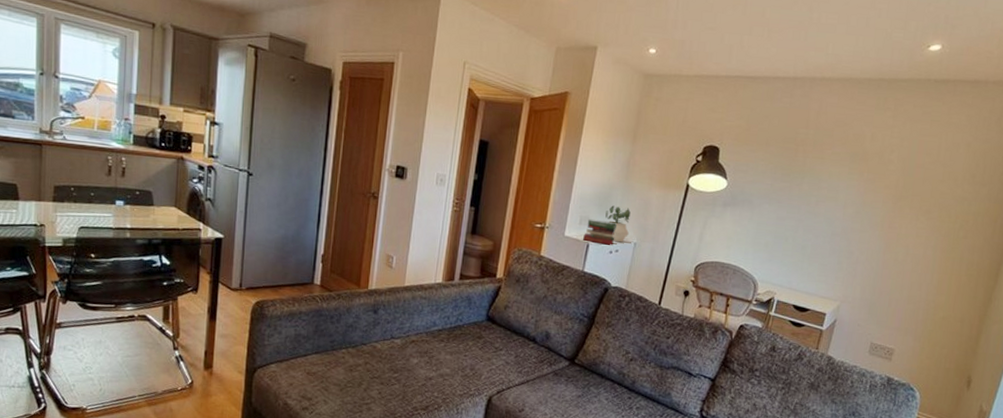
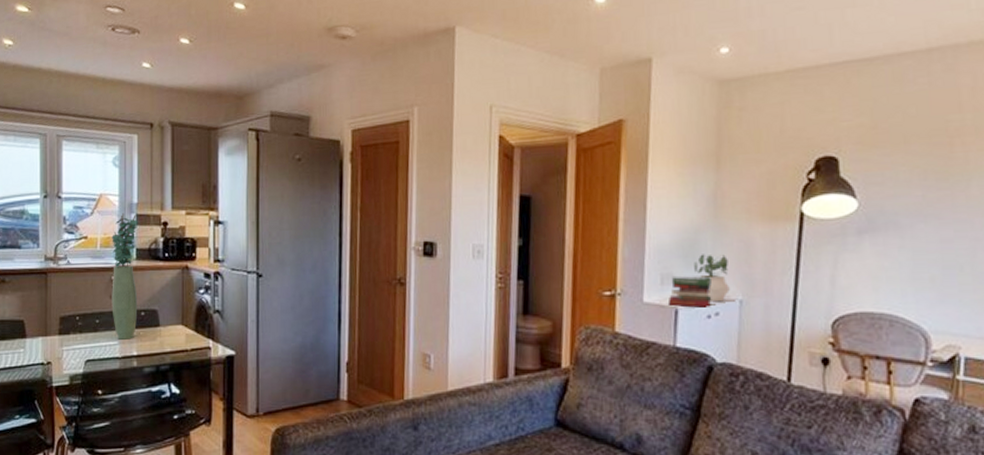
vase: none [107,101,136,214] -> present [112,213,138,340]

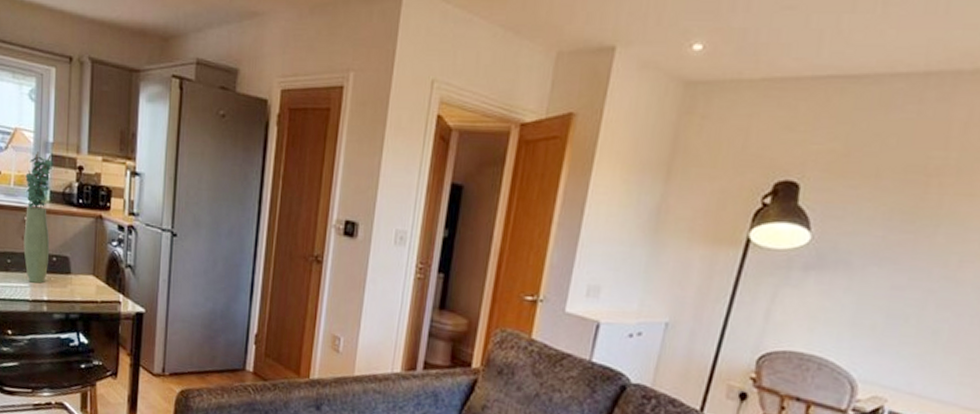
books: present [669,275,712,308] -> none [591,288,640,326]
potted plant: present [694,254,730,302] -> none [623,270,661,322]

